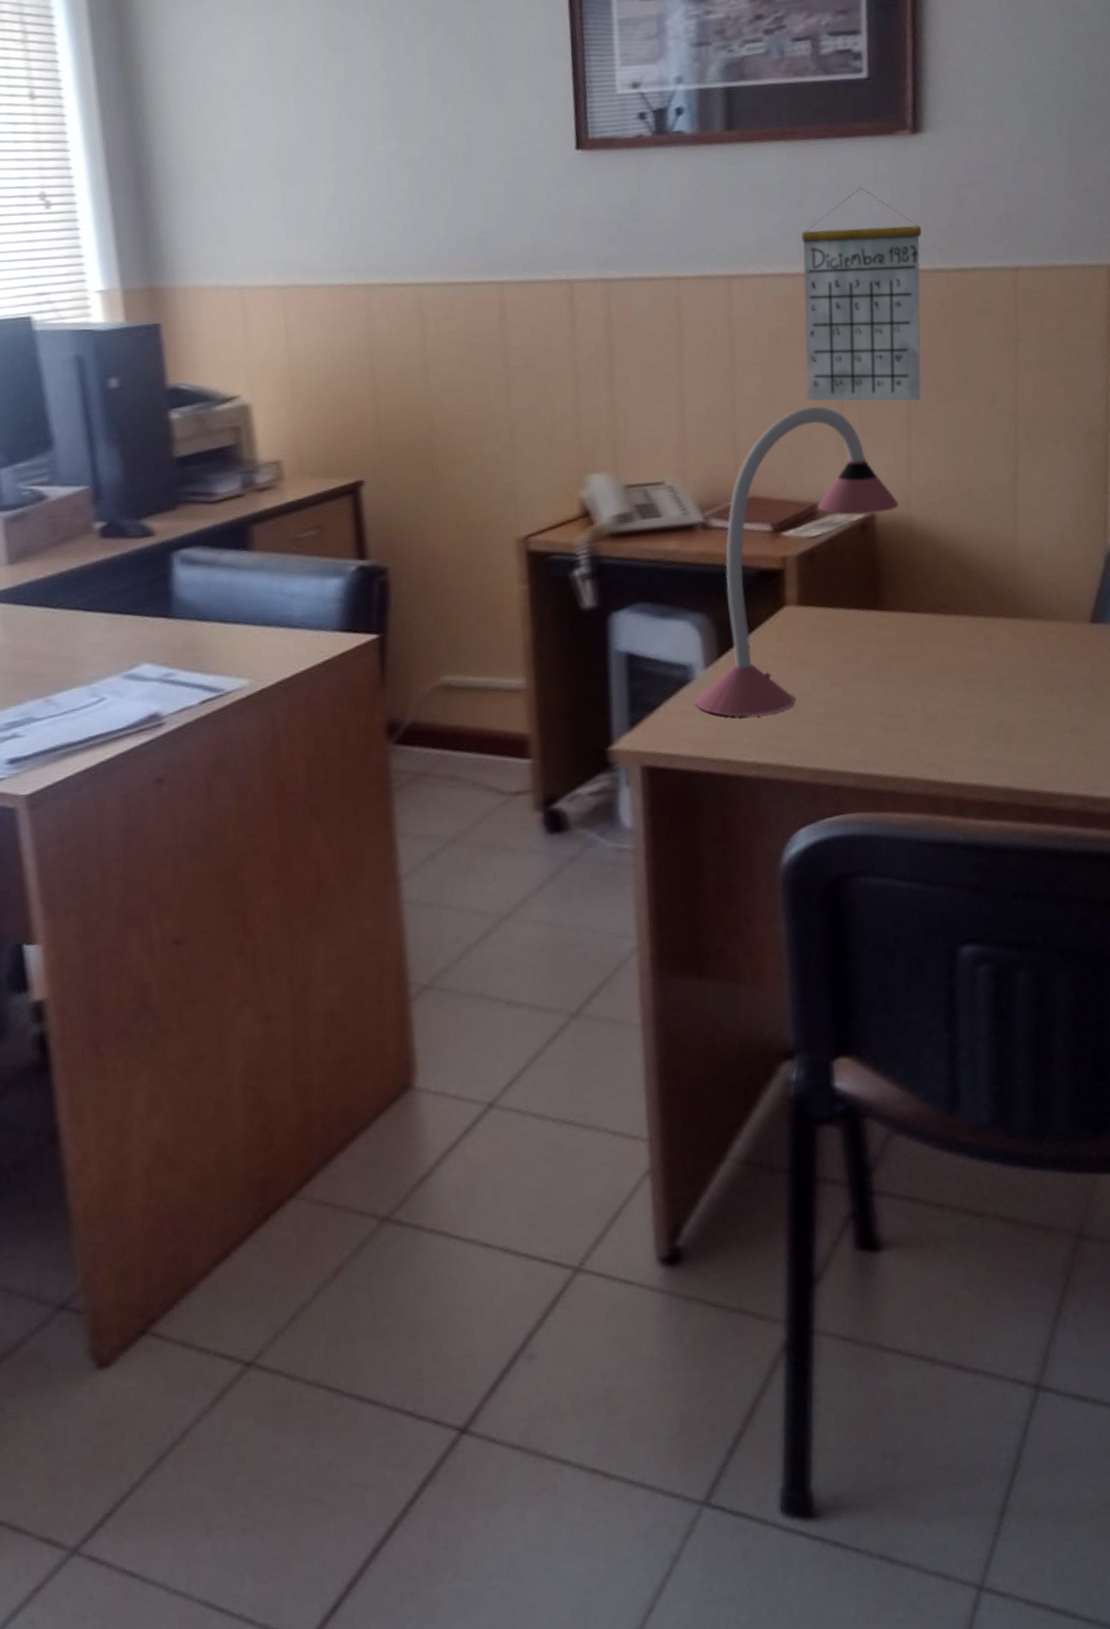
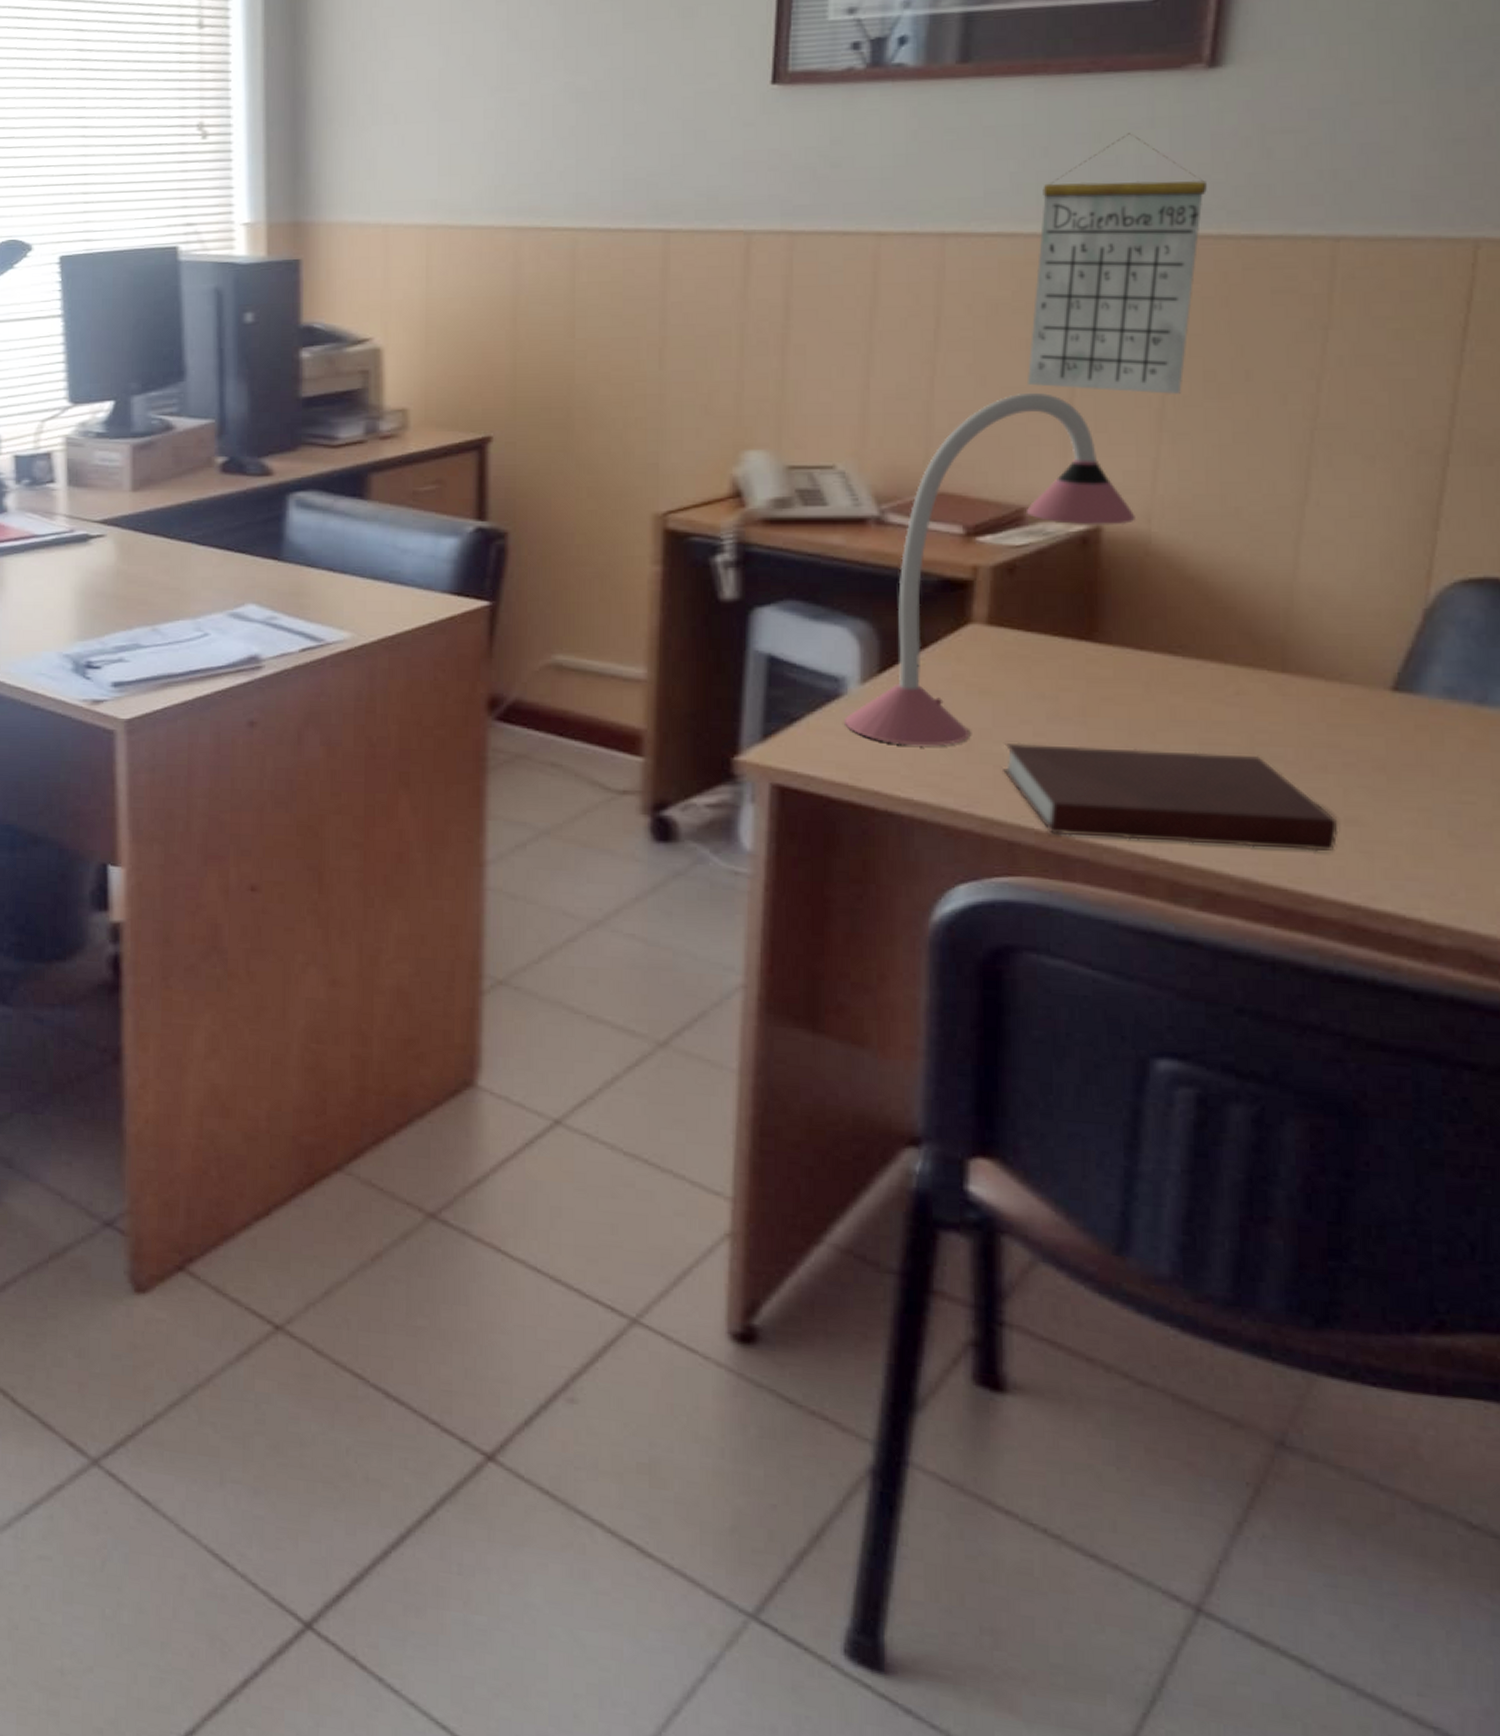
notebook: none [823,687,1067,775] -> present [1003,742,1339,852]

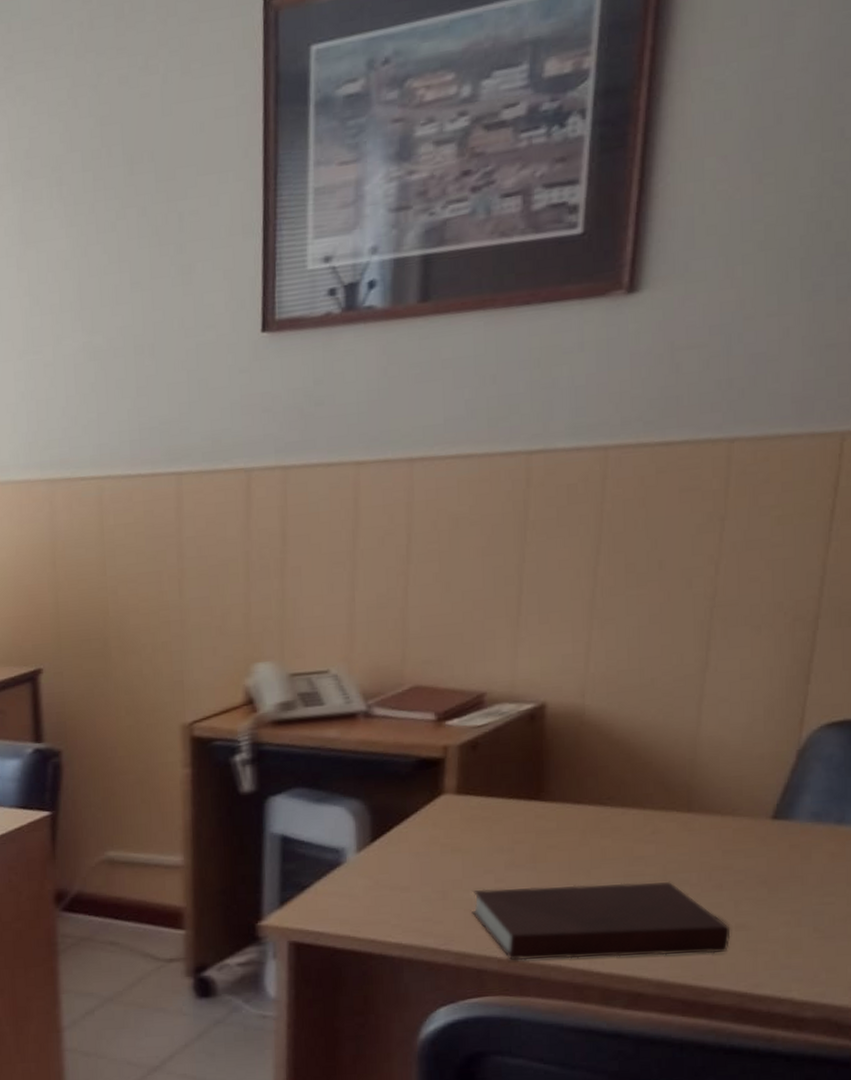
desk lamp: present [843,392,1135,747] -> none [344,593,572,900]
calendar: present [1028,133,1207,394] -> none [484,357,627,588]

